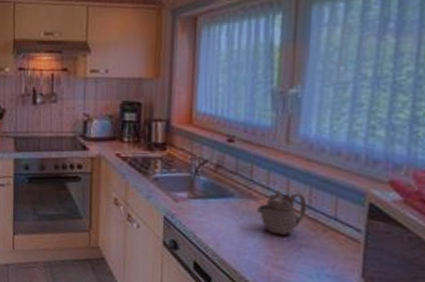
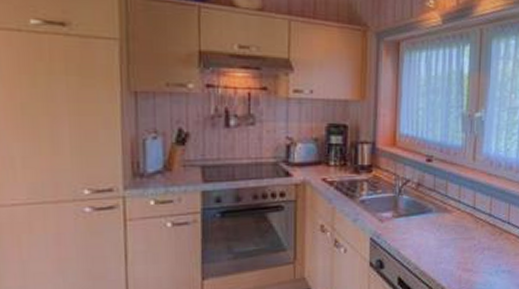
teapot: present [257,190,307,236] -> none [451,202,489,242]

